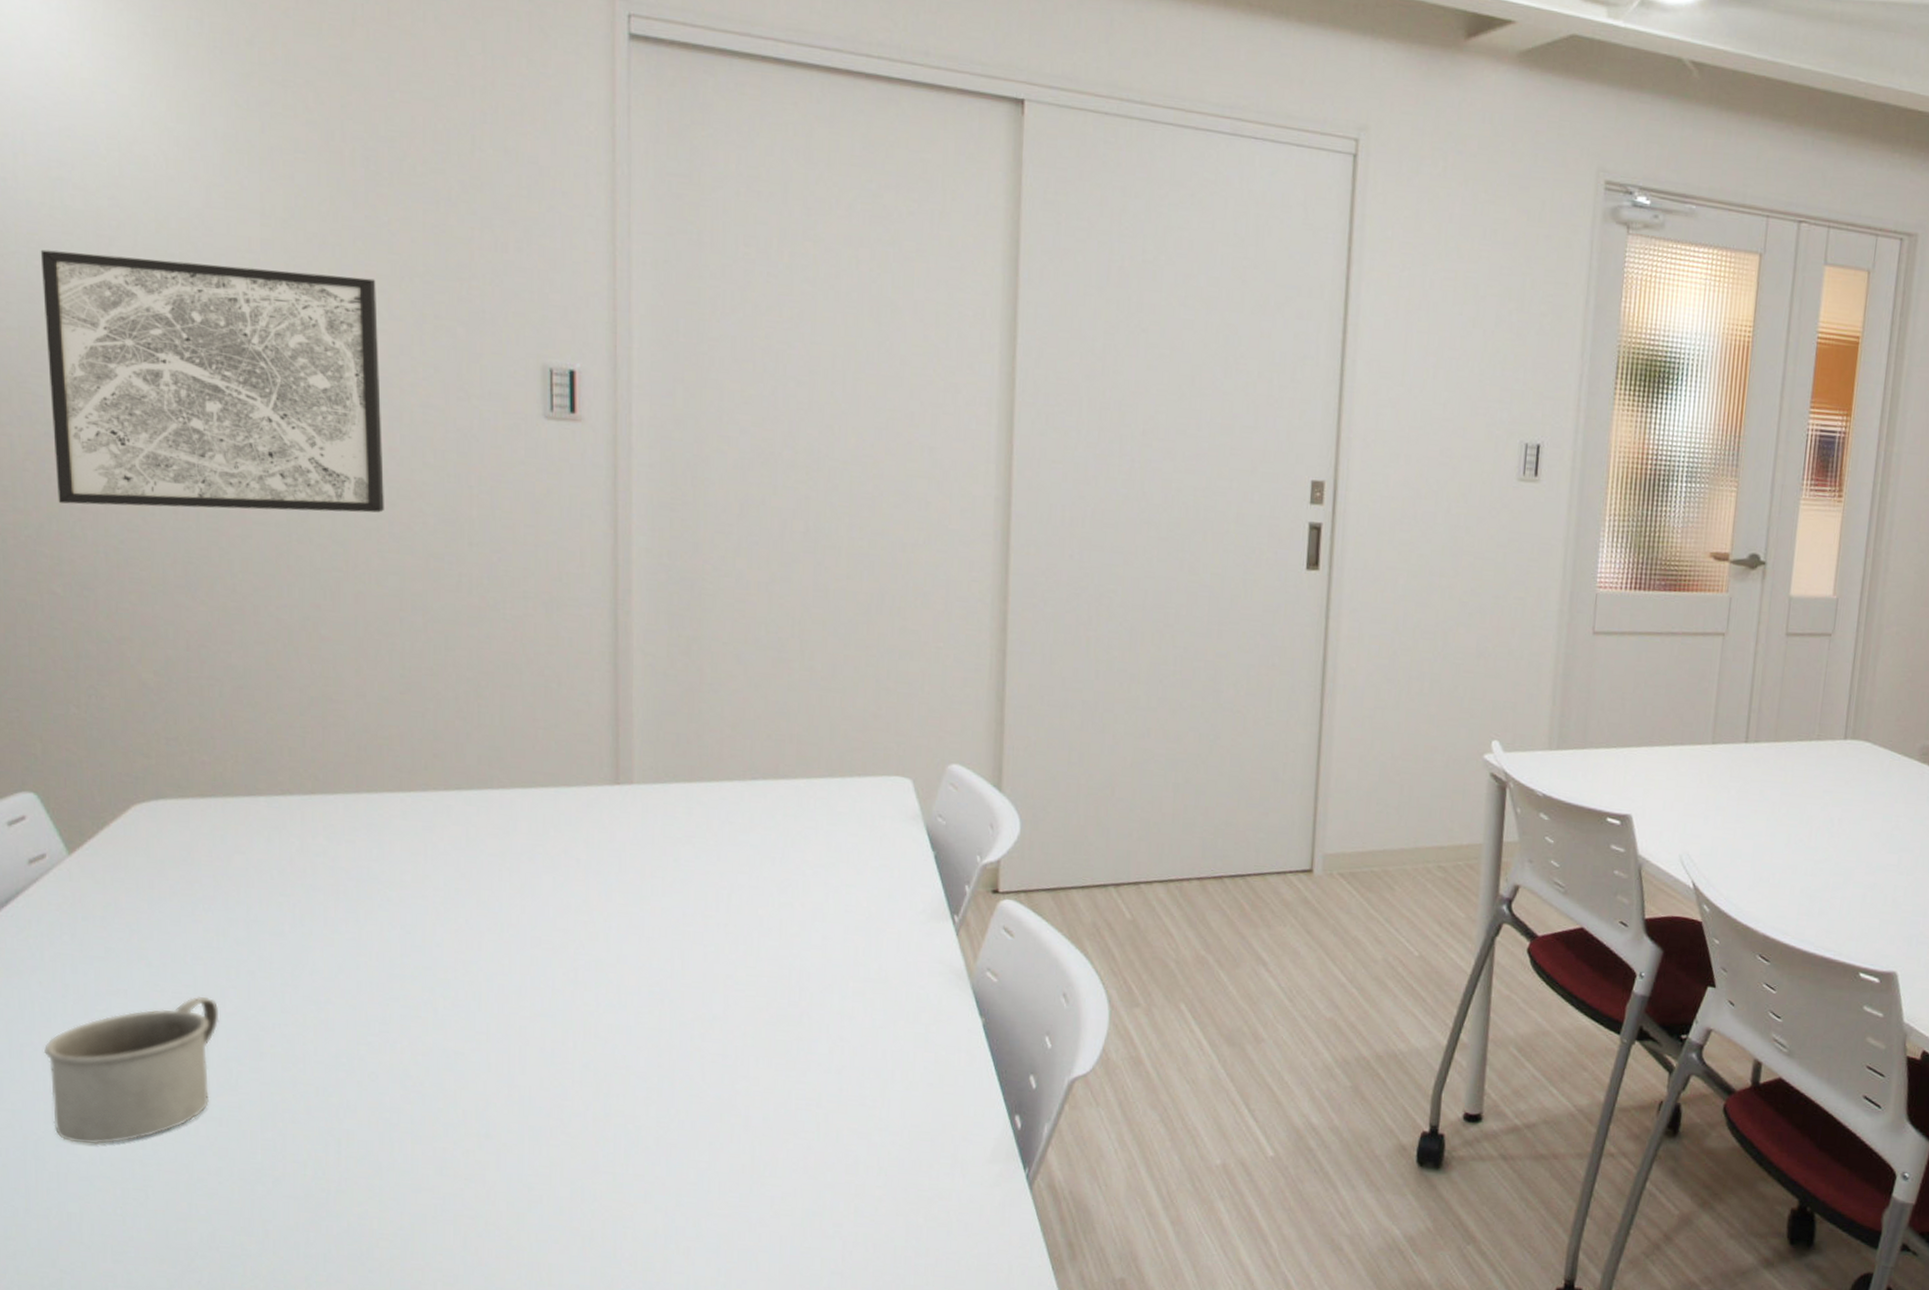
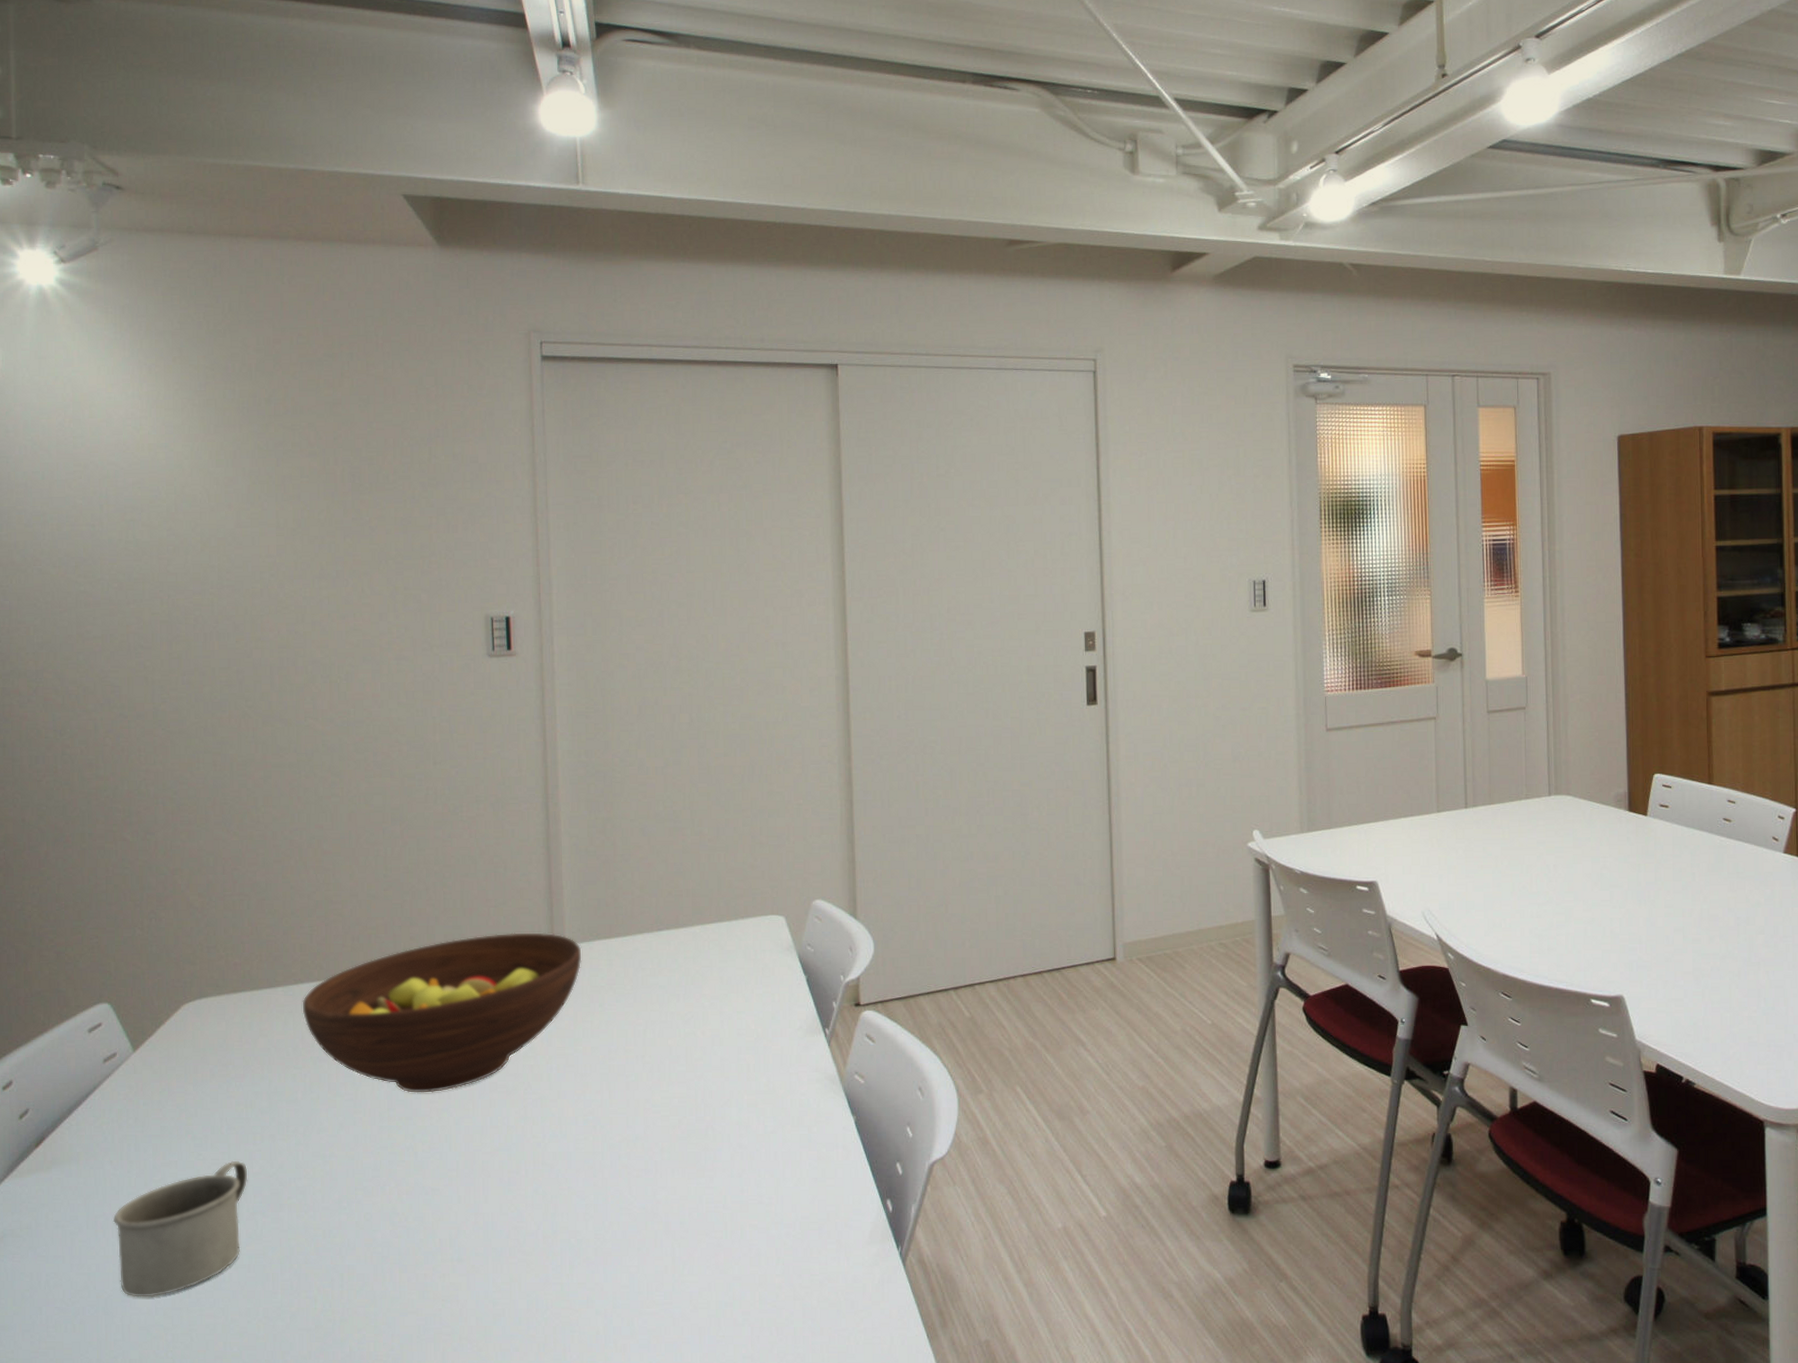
wall art: present [40,249,384,513] -> none [118,565,369,768]
fruit bowl: none [291,761,654,942] -> present [302,933,582,1093]

